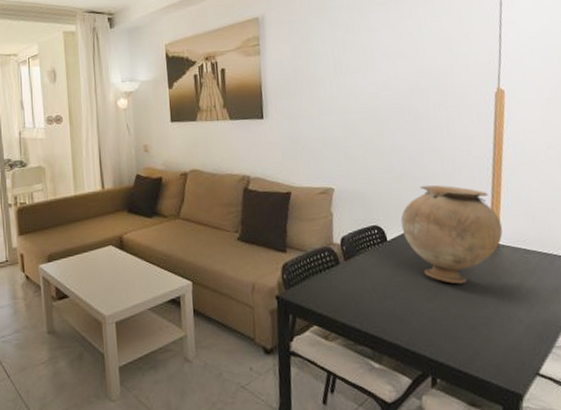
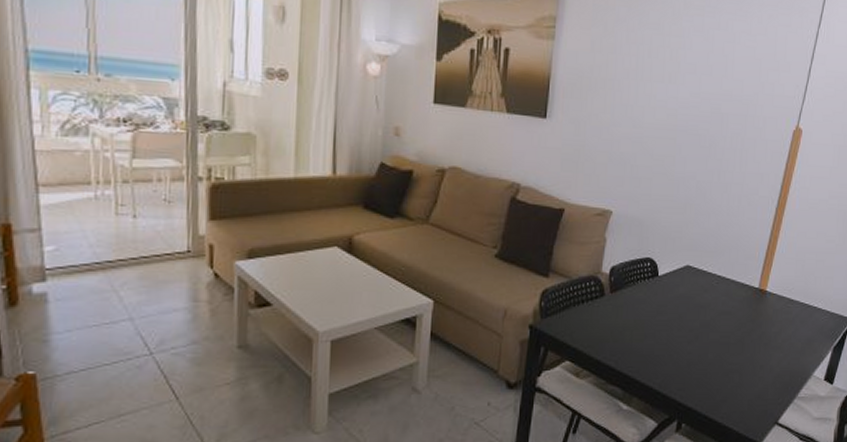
vase: present [400,185,503,284] -> none [675,220,773,328]

